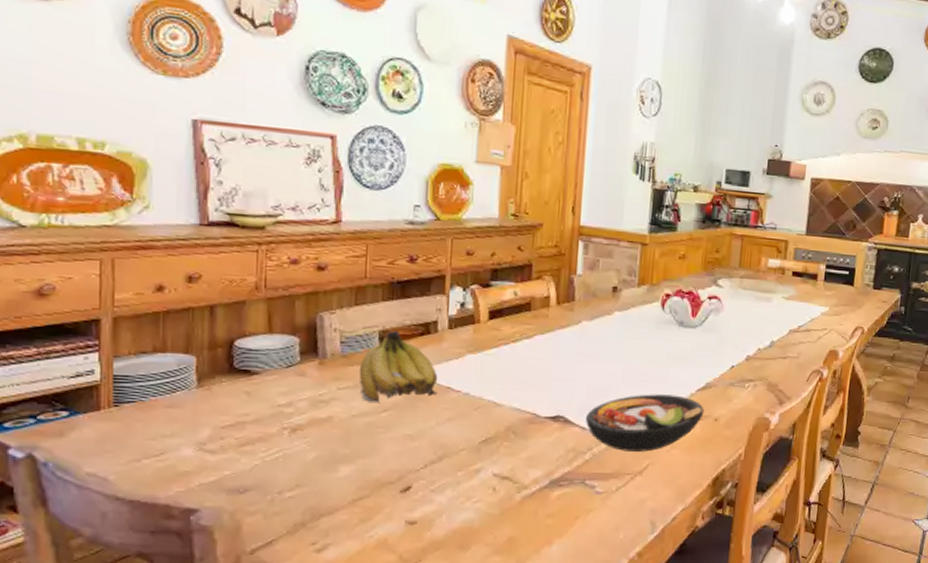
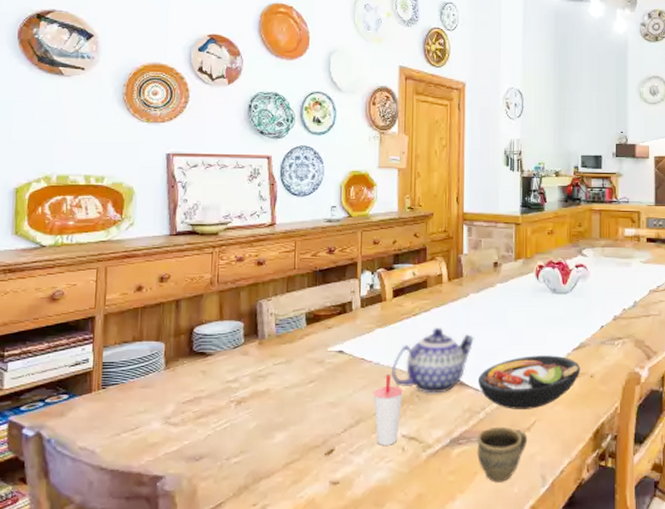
fruit: present [359,331,438,404] -> none [290,312,354,376]
cup: none [460,407,497,484] -> present [373,375,403,446]
teapot: none [484,357,584,431] -> present [392,328,474,394]
cup: none [580,469,639,527] -> present [477,426,528,482]

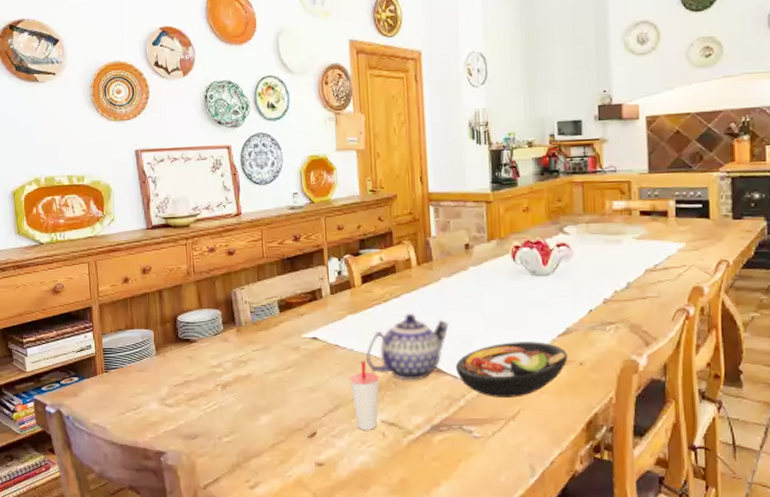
cup: present [477,426,528,482] -> none [459,414,513,471]

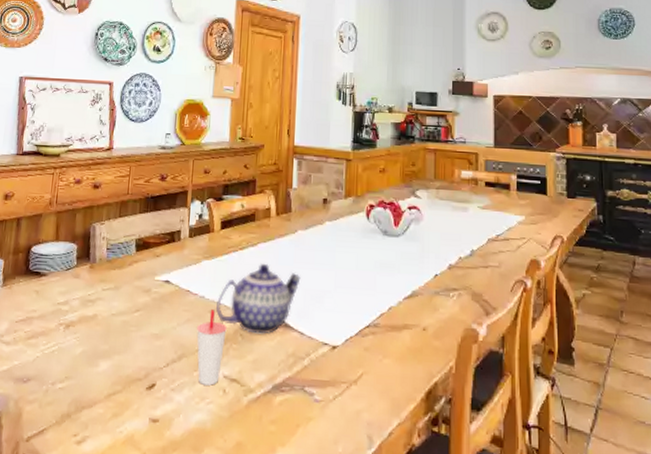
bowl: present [456,341,568,397] -> none [304,301,413,360]

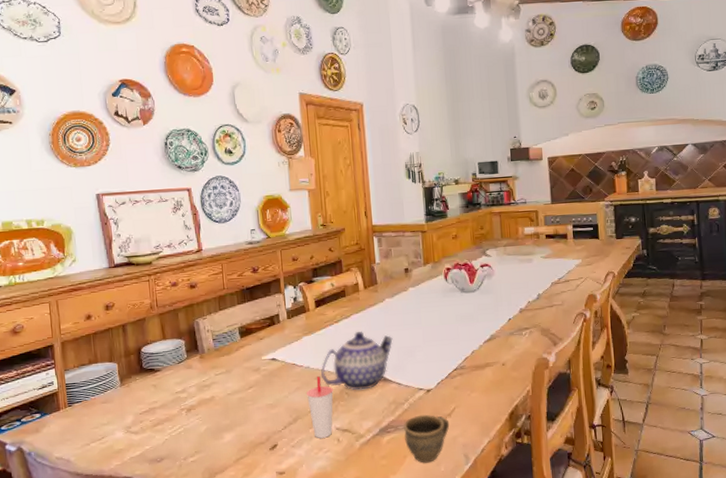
cup: none [300,375,354,439] -> present [404,414,450,463]

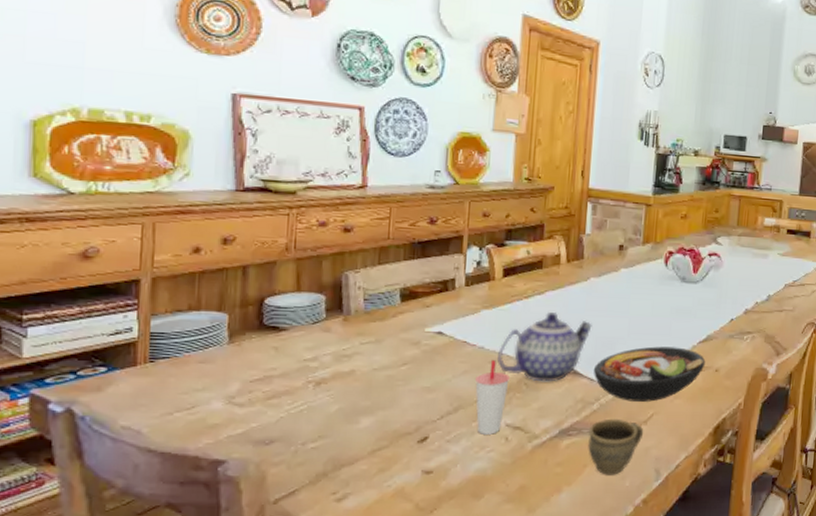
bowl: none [400,348,493,399] -> present [594,346,706,402]

